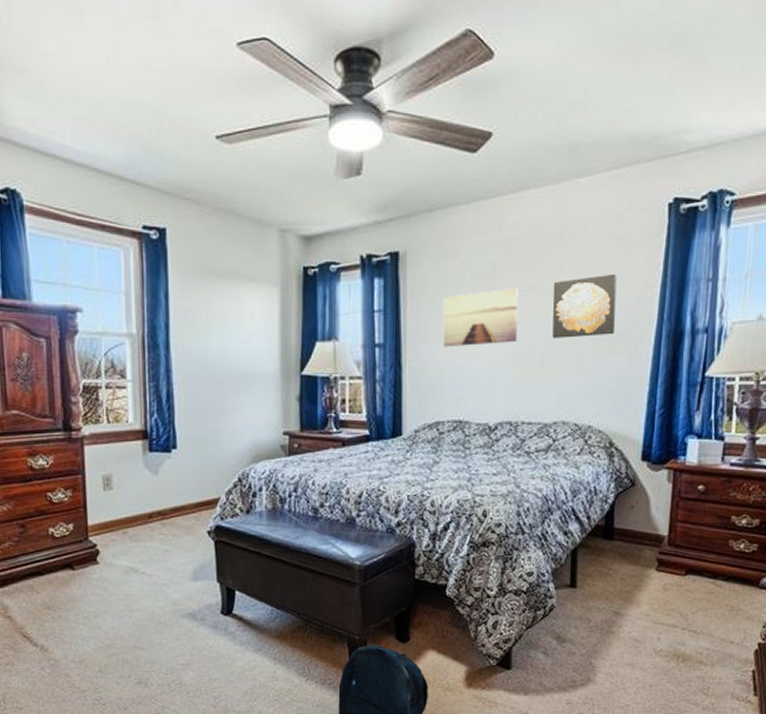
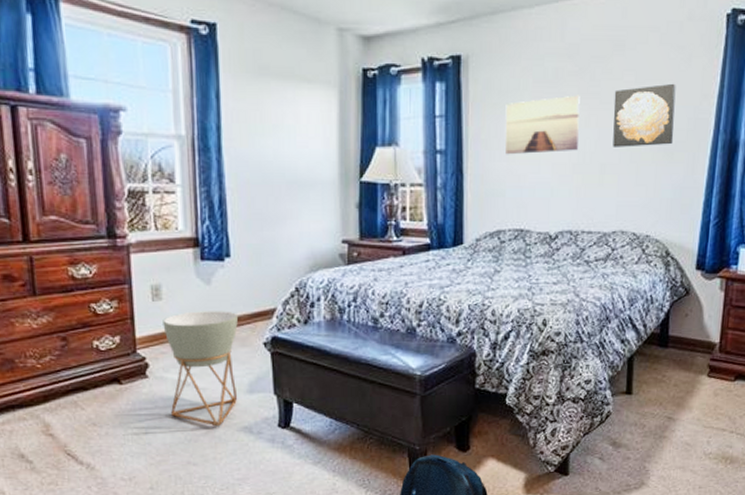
planter: none [113,500,184,612] -> present [163,311,239,427]

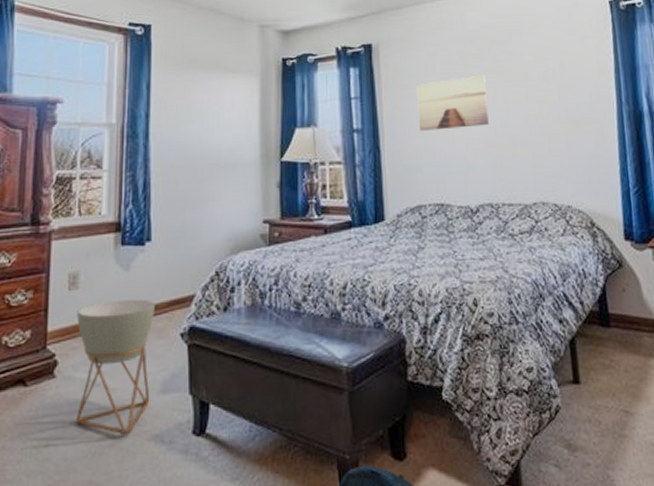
wall art: present [613,83,676,147] -> none [517,61,580,121]

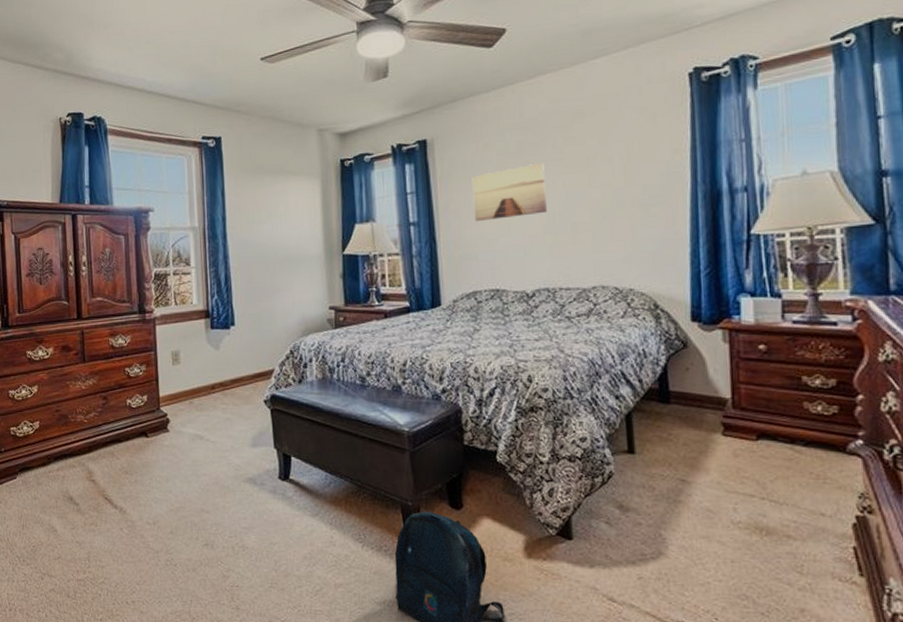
planter: present [76,299,156,436] -> none [181,372,243,477]

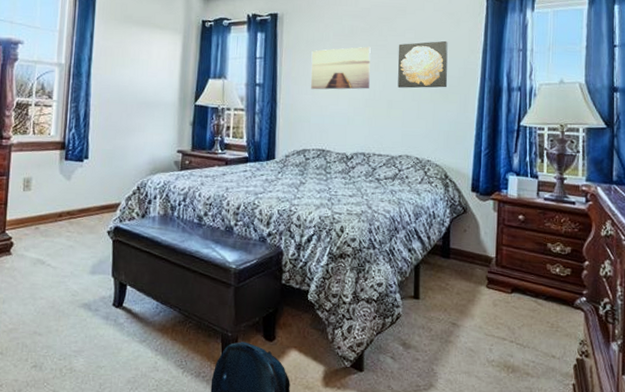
wall art: none [578,142,648,207] -> present [398,40,448,88]

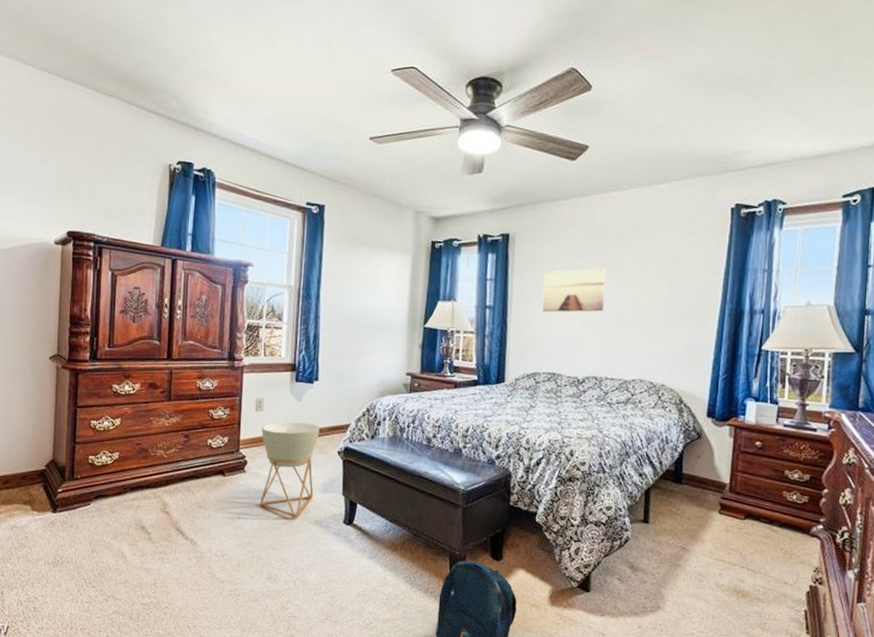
planter: none [26,201,90,302] -> present [260,421,320,518]
wall art: present [398,40,448,88] -> none [633,261,688,311]

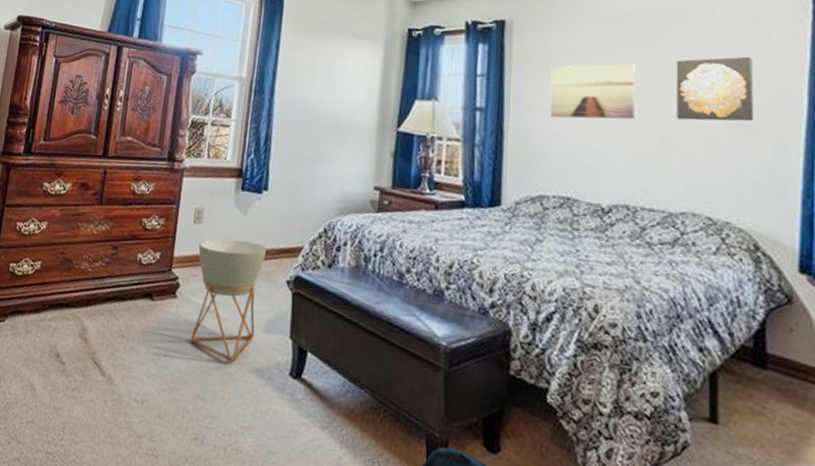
wall art: none [633,261,688,311] -> present [676,56,754,122]

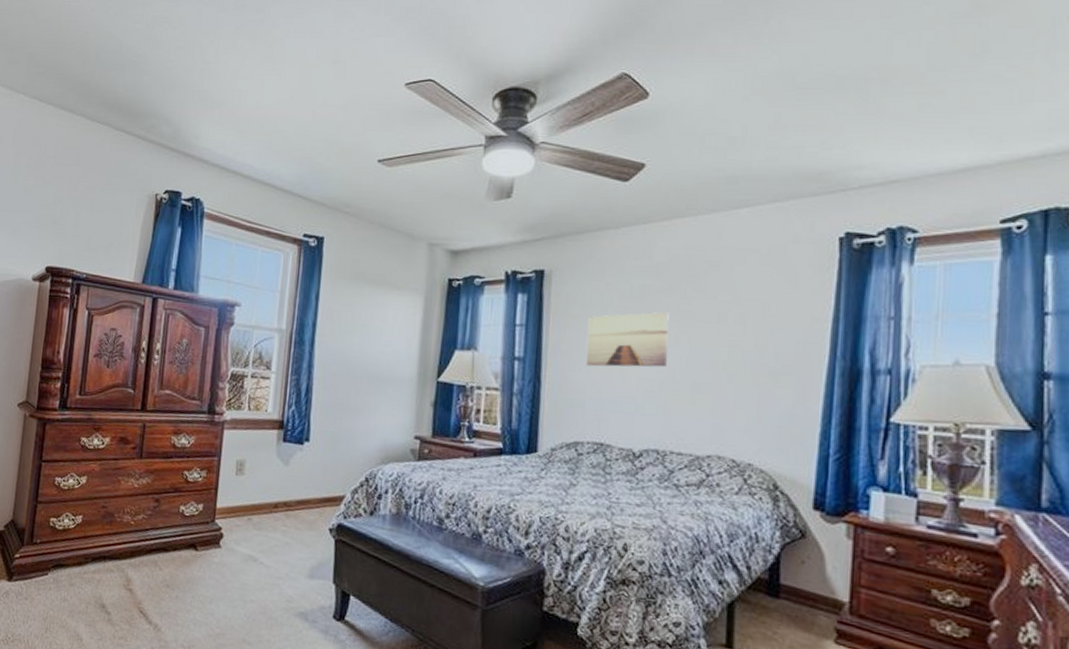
planter: present [191,238,267,363] -> none [236,489,310,608]
wall art: present [676,56,754,122] -> none [706,304,781,368]

